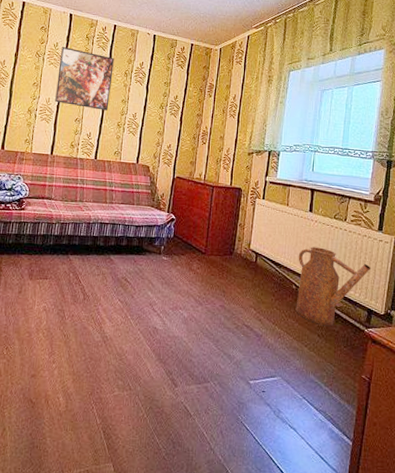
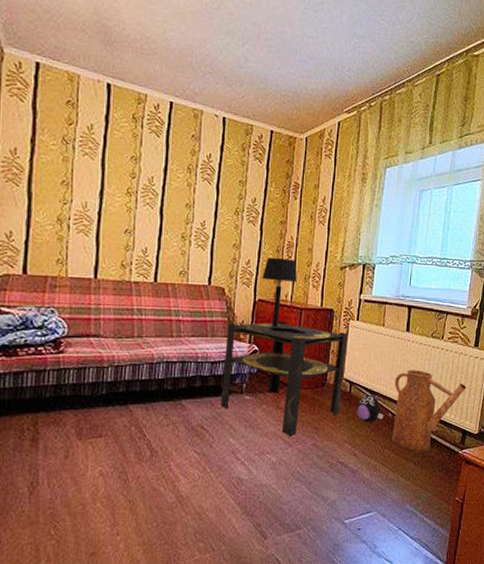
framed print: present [55,47,114,111] -> none [95,130,173,218]
side table: none [141,194,255,296] -> present [220,321,348,437]
table lamp: none [180,142,210,200] -> present [262,257,297,326]
plush toy: none [262,263,287,292] -> present [357,392,383,423]

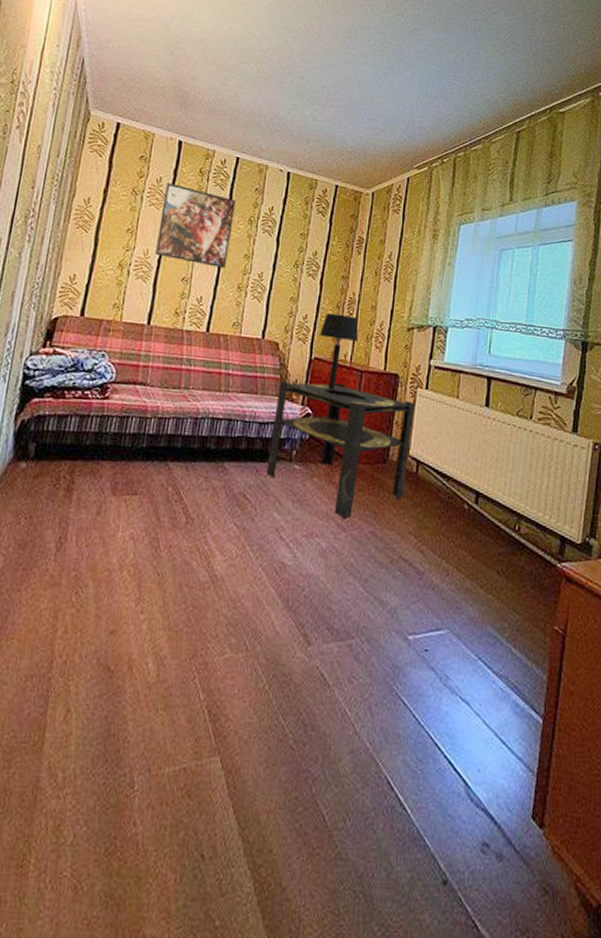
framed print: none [95,130,173,218] -> present [155,183,236,268]
plush toy: present [357,392,383,423] -> none [425,474,457,513]
watering can: present [391,370,467,453] -> none [468,453,564,560]

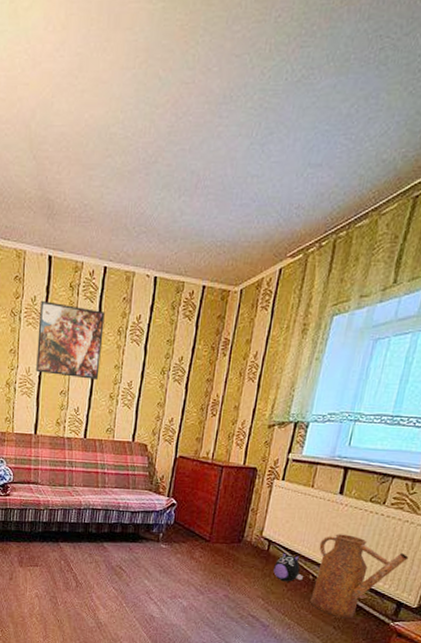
side table: present [266,380,415,519] -> none [137,477,271,586]
table lamp: present [320,312,359,389] -> none [184,415,221,482]
plush toy: none [425,474,457,513] -> present [273,551,303,582]
watering can: none [468,453,564,560] -> present [310,534,409,619]

